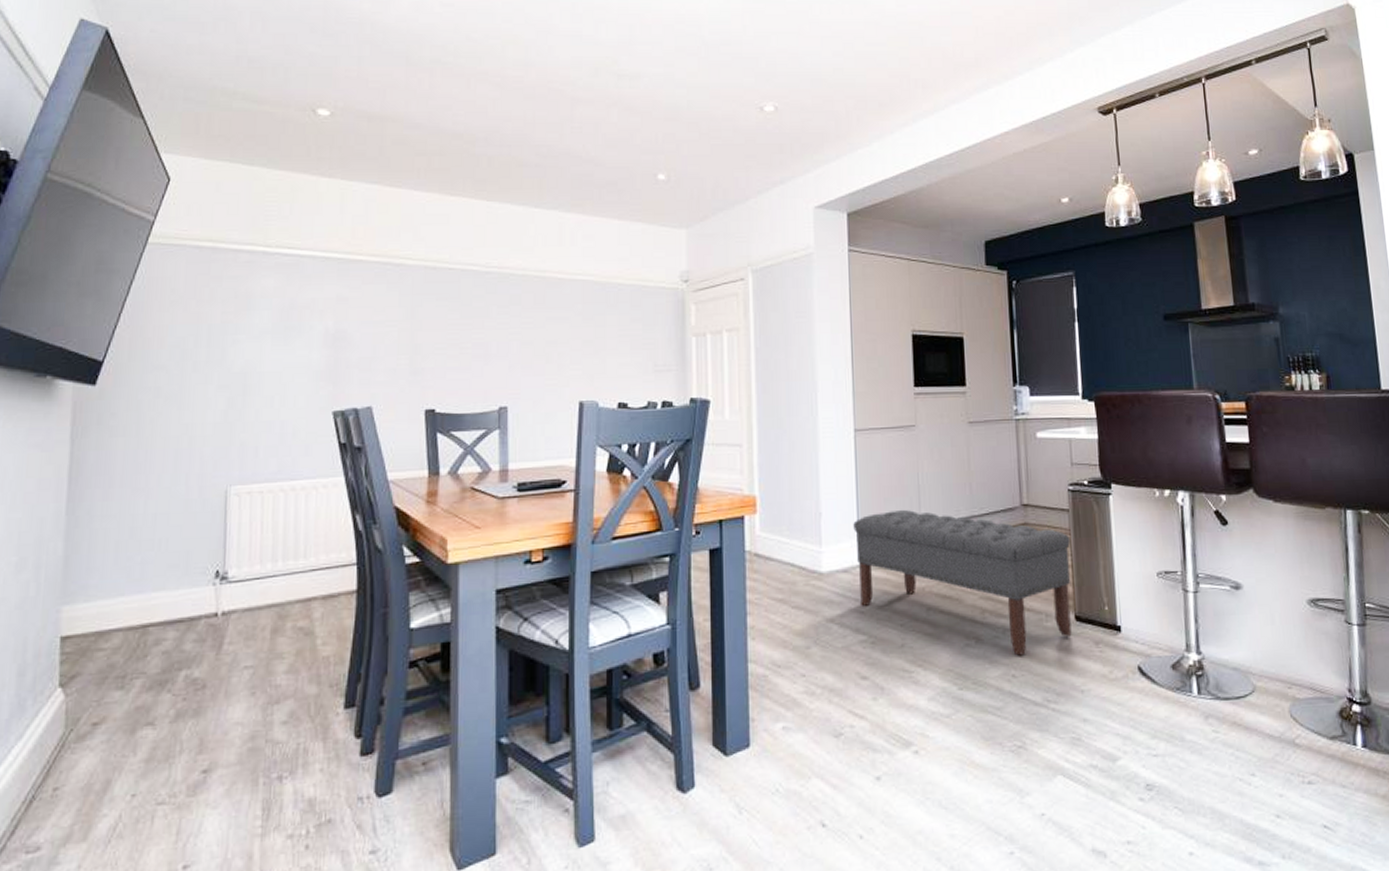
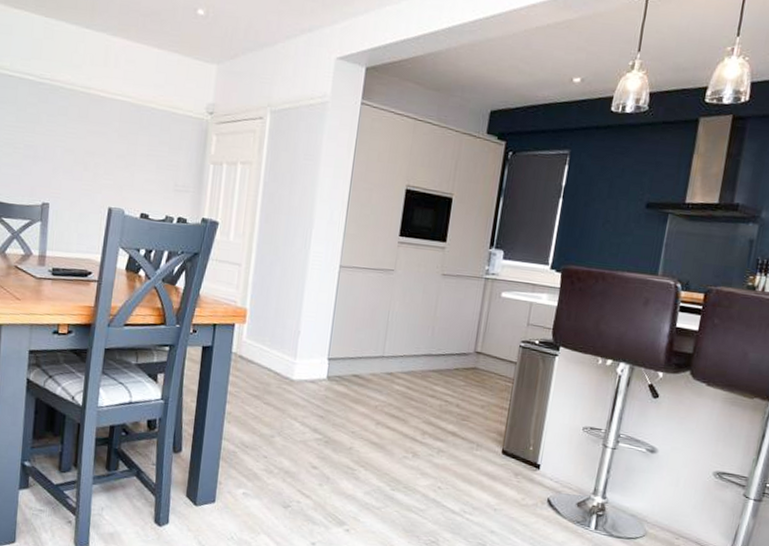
bench: present [853,509,1072,656] -> none [321,339,512,473]

